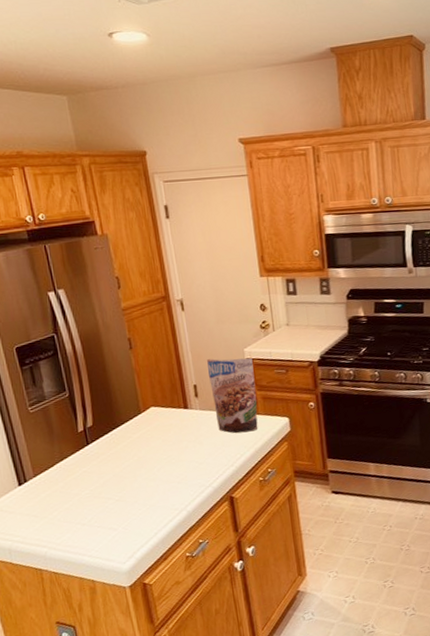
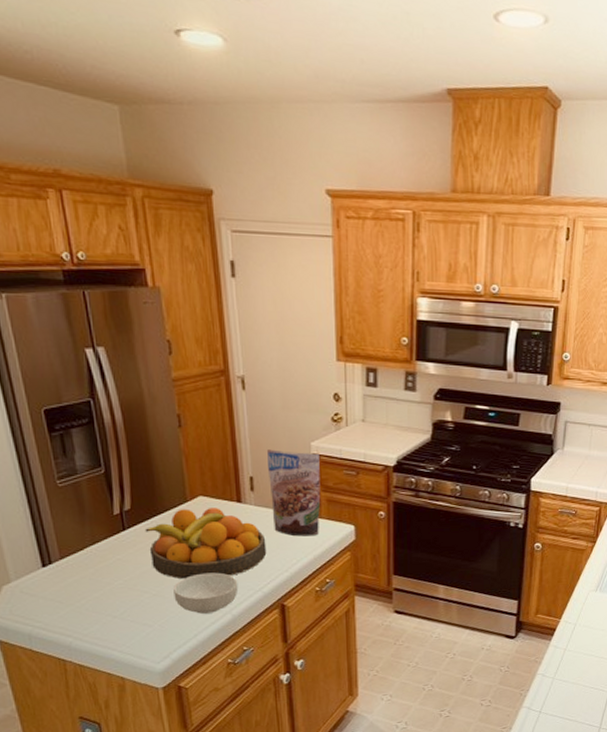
fruit bowl: none [106,415,214,484] -> present [145,508,267,580]
cereal bowl: none [133,473,191,514] -> present [173,572,239,614]

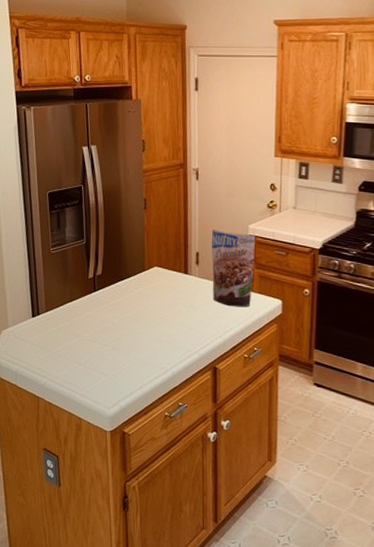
fruit bowl: present [145,508,267,580] -> none [110,276,205,337]
cereal bowl: present [173,572,239,614] -> none [127,333,179,369]

